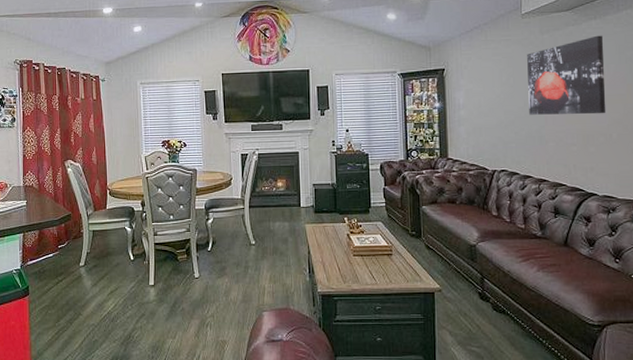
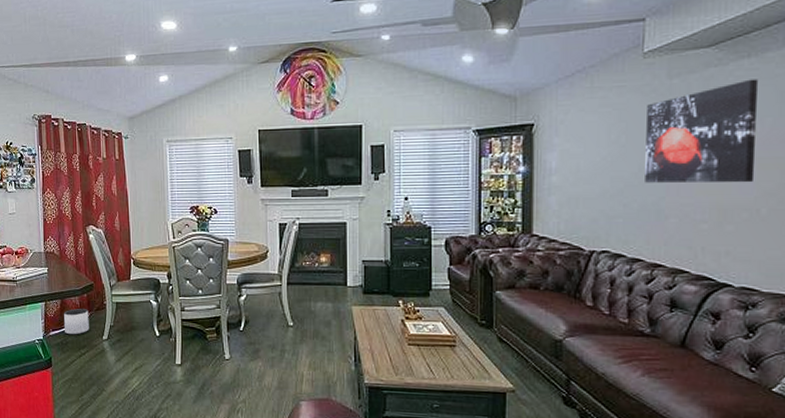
planter: none [42,238,67,263] -> present [64,309,89,335]

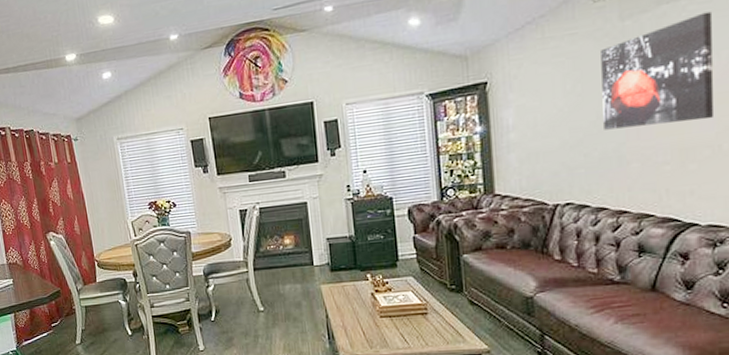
planter: present [64,309,89,335] -> none [34,316,62,343]

